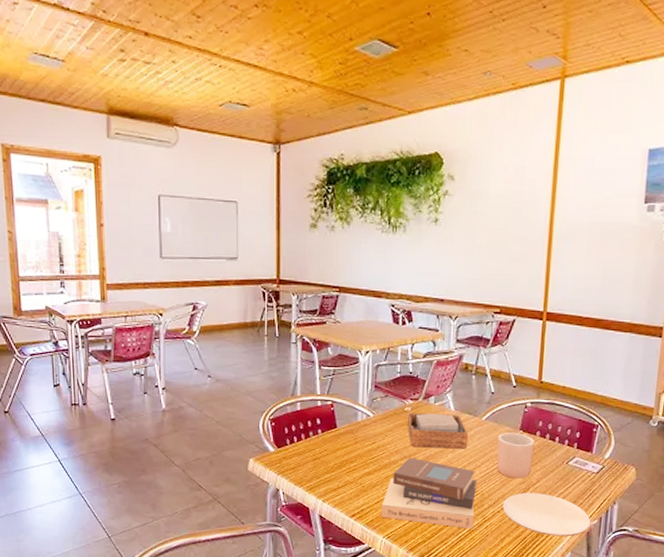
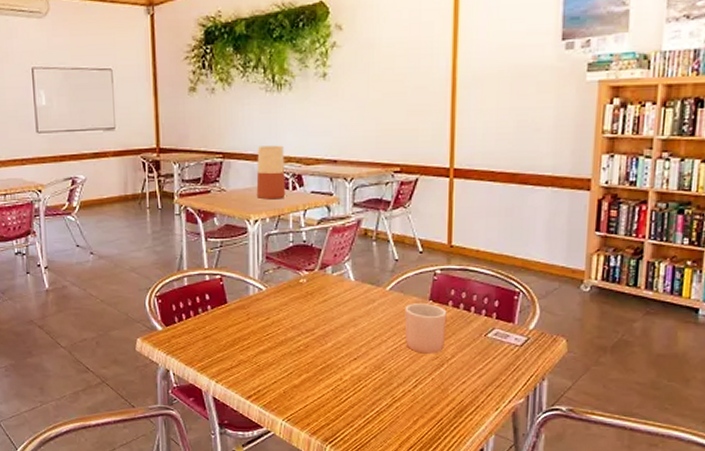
vase: none [368,282,396,333] -> present [256,145,286,200]
books: present [381,457,477,529] -> none [279,333,383,410]
napkin holder: present [407,413,469,449] -> none [303,285,372,323]
plate: present [502,492,591,537] -> none [413,369,517,418]

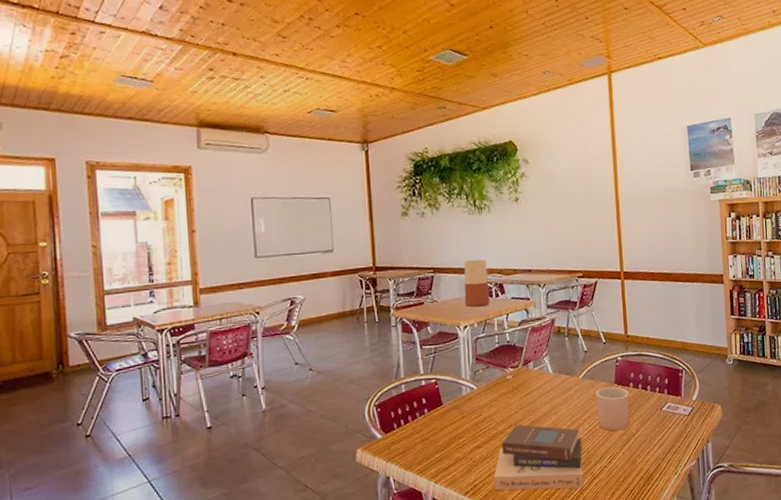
books: none [279,333,383,410] -> present [493,424,584,491]

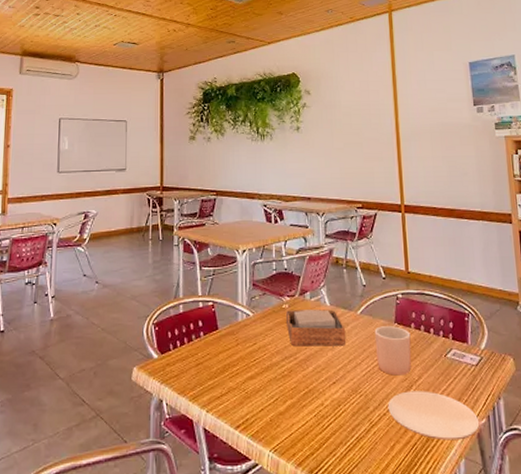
vase: present [463,259,490,307] -> none [244,185,269,232]
books: present [493,424,584,491] -> none [266,358,361,436]
napkin holder: none [509,376,569,413] -> present [285,309,346,346]
plate: none [608,442,690,484] -> present [387,391,480,441]

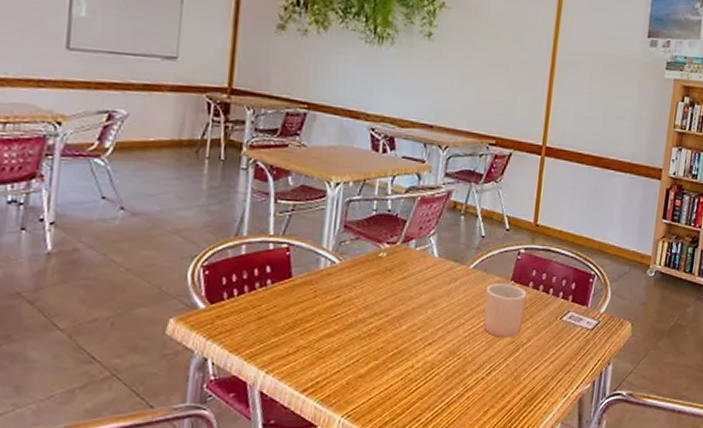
napkin holder: present [285,309,346,346] -> none [380,259,453,303]
plate: present [387,391,480,441] -> none [487,354,584,406]

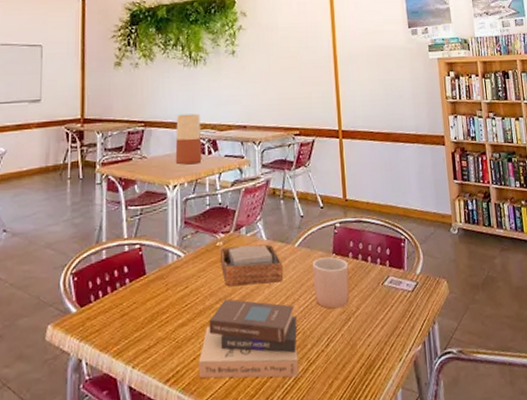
books: none [340,314,459,401] -> present [198,299,299,379]
vase: none [341,100,378,162] -> present [175,113,202,165]
napkin holder: none [380,259,453,303] -> present [219,244,284,286]

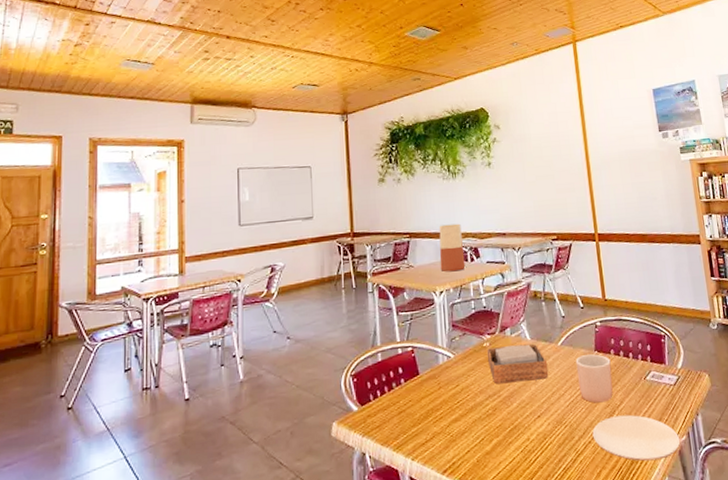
books: present [198,299,299,379] -> none [472,395,568,469]
plate: none [326,322,416,372] -> present [592,414,681,462]

